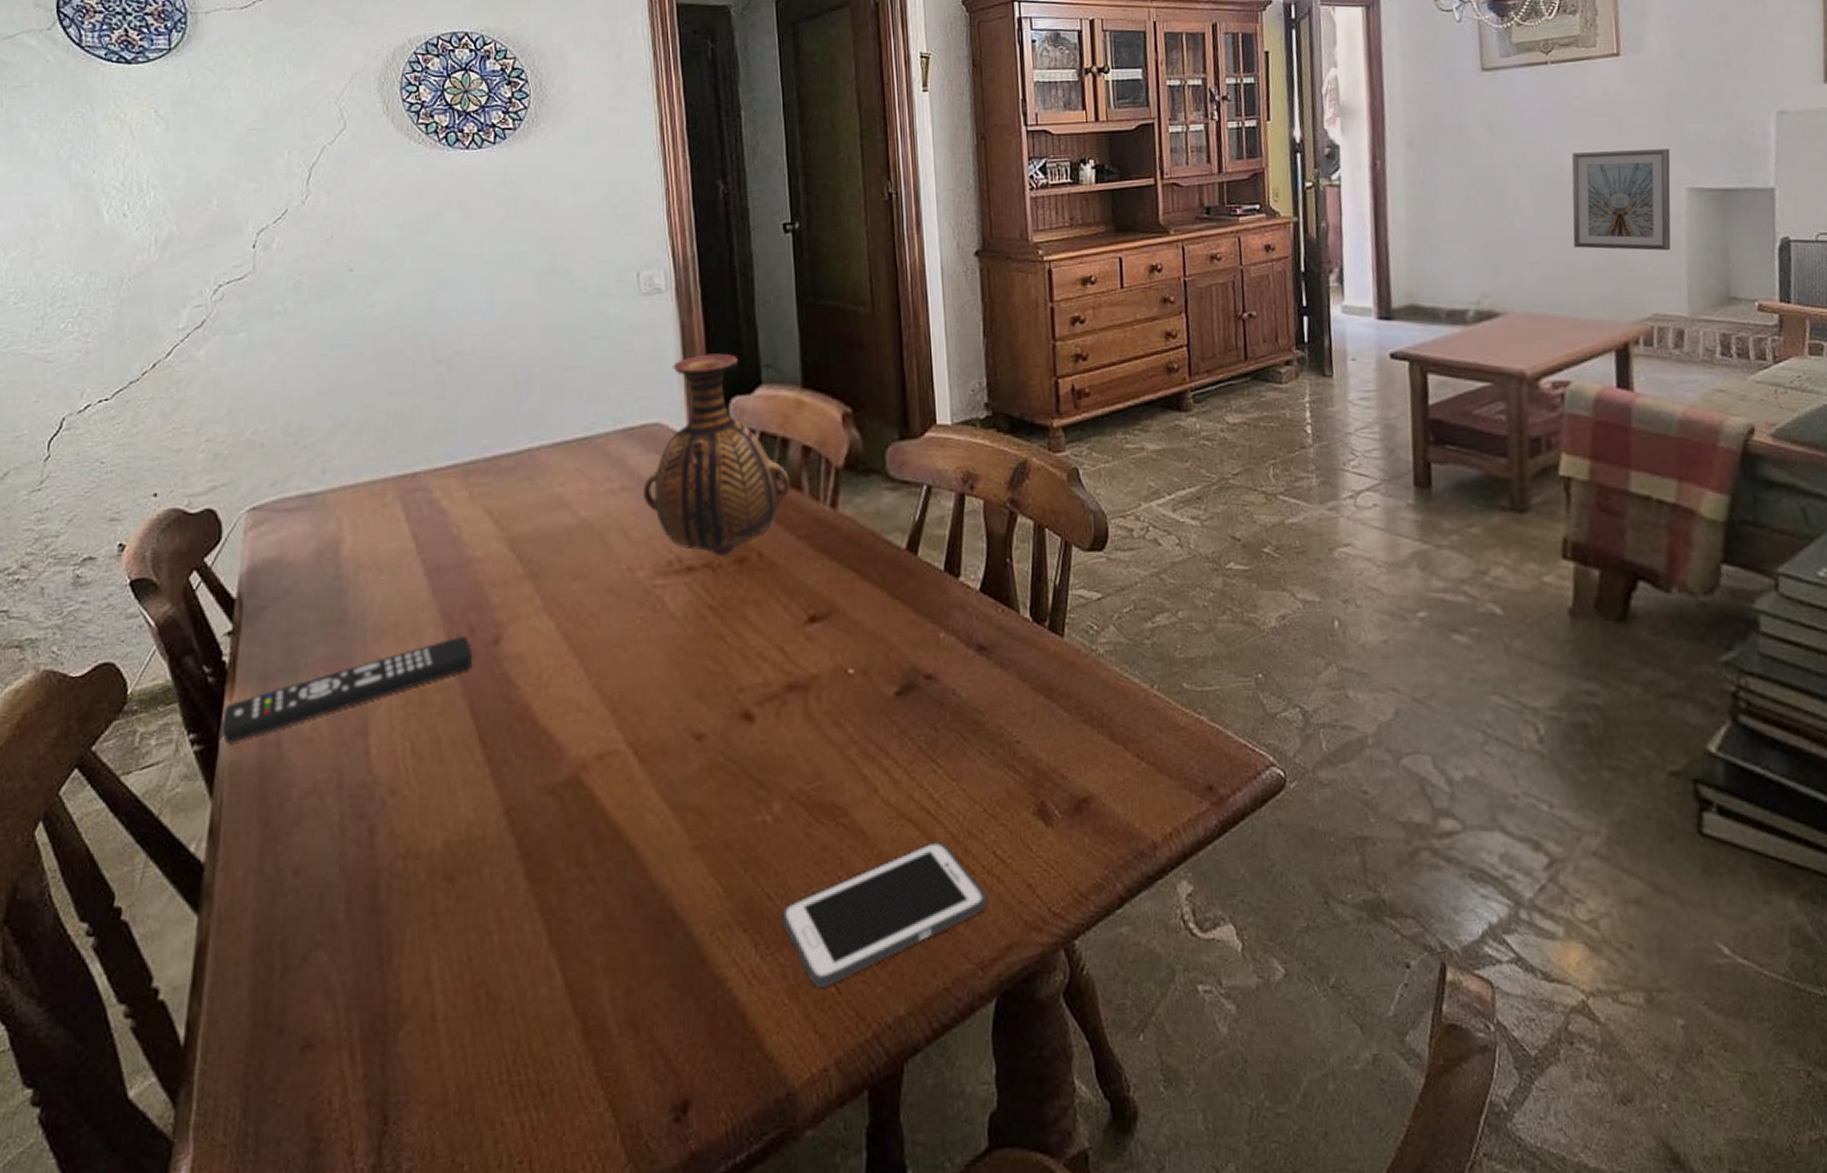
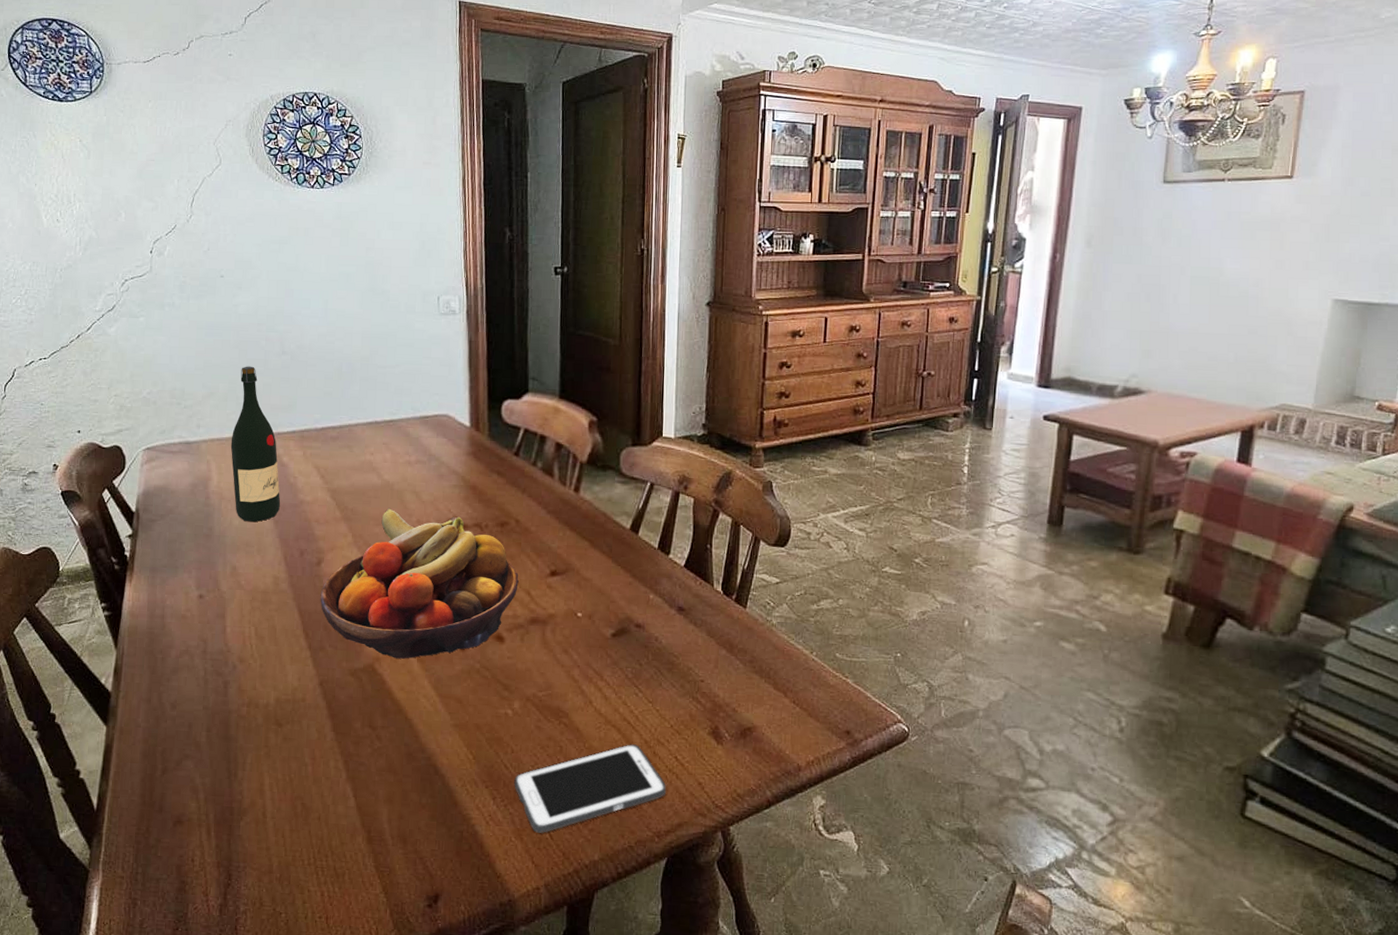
remote control: present [222,637,473,743] -> none [124,557,302,613]
wine bottle: none [369,384,441,595] -> present [230,366,281,522]
fruit bowl: none [500,555,768,763] -> present [320,508,519,659]
vase: present [642,353,791,556] -> none [432,365,545,519]
picture frame: present [1571,149,1671,251] -> none [1220,261,1323,352]

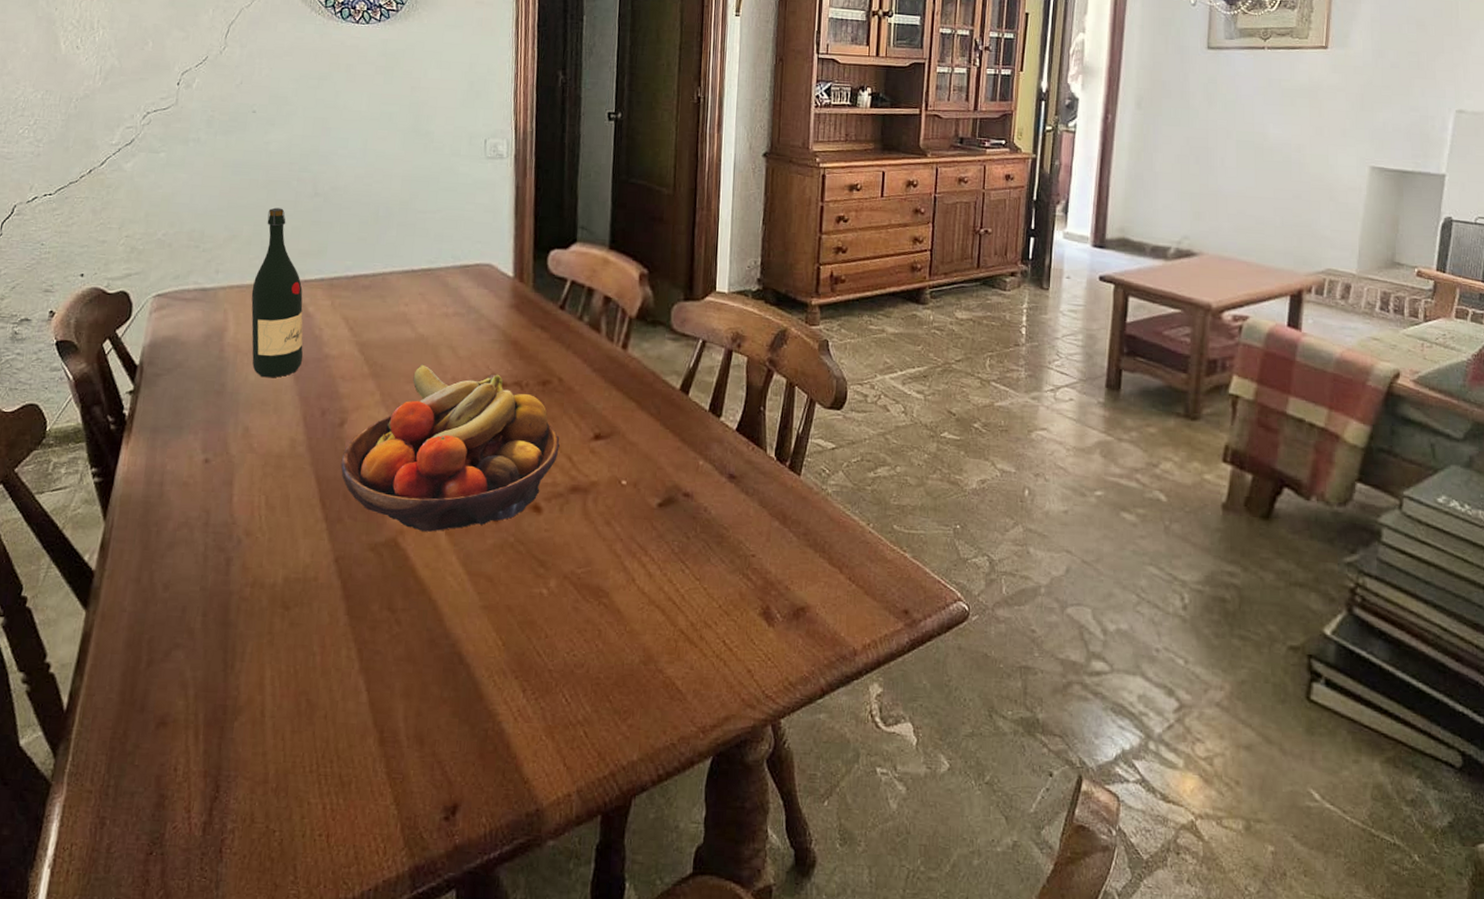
cell phone: present [514,744,667,833] -> none [547,627,714,730]

